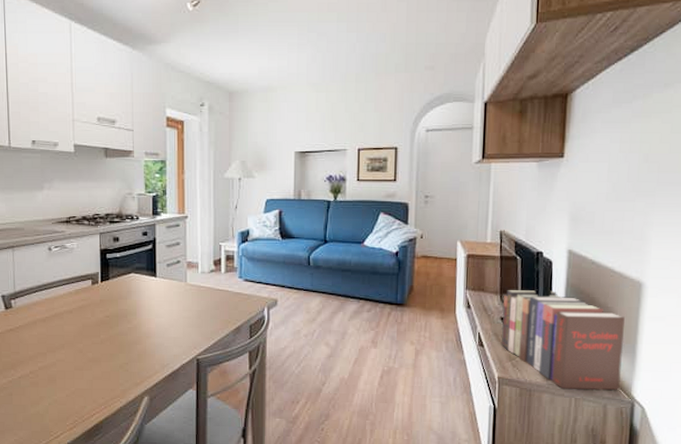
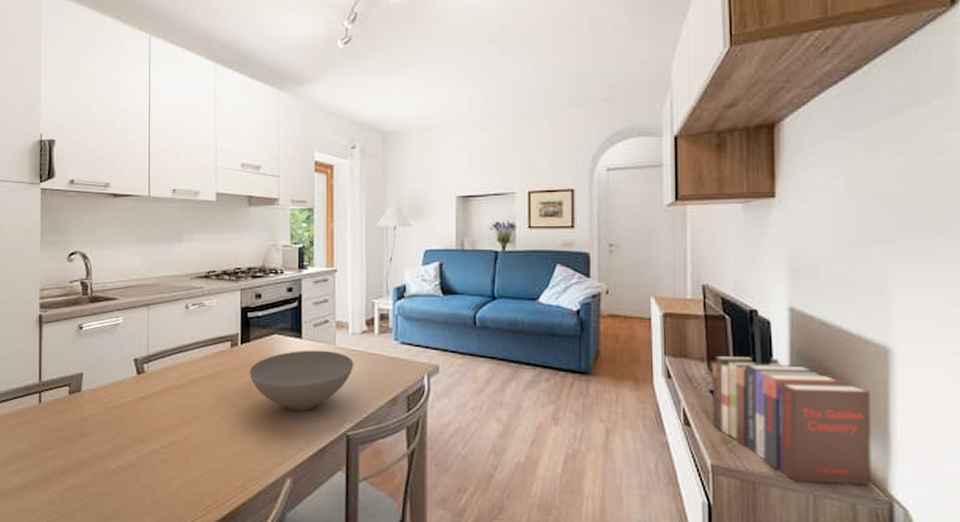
bowl: none [109,287,203,340] -> present [249,350,354,412]

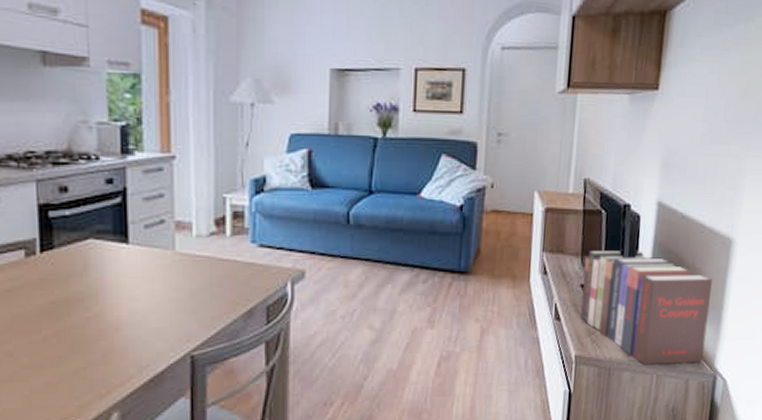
bowl: present [249,350,354,412] -> none [54,257,200,333]

